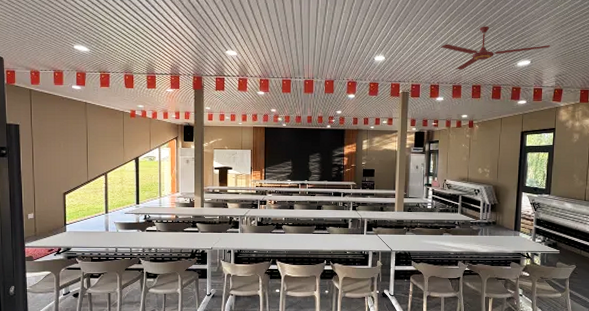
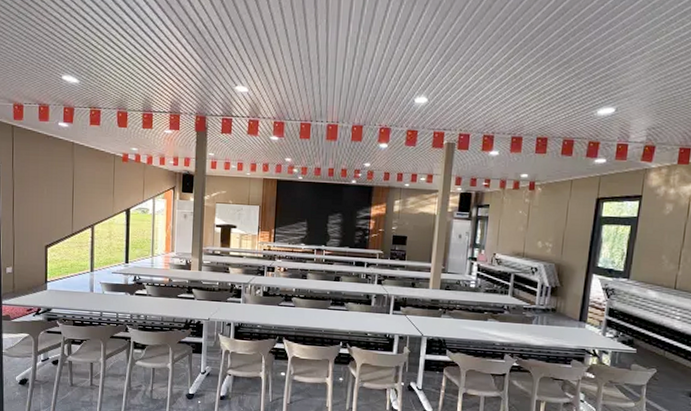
ceiling fan: present [441,26,551,70] -> none [500,62,644,118]

